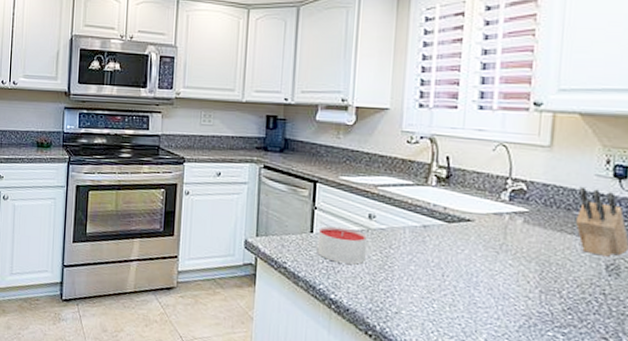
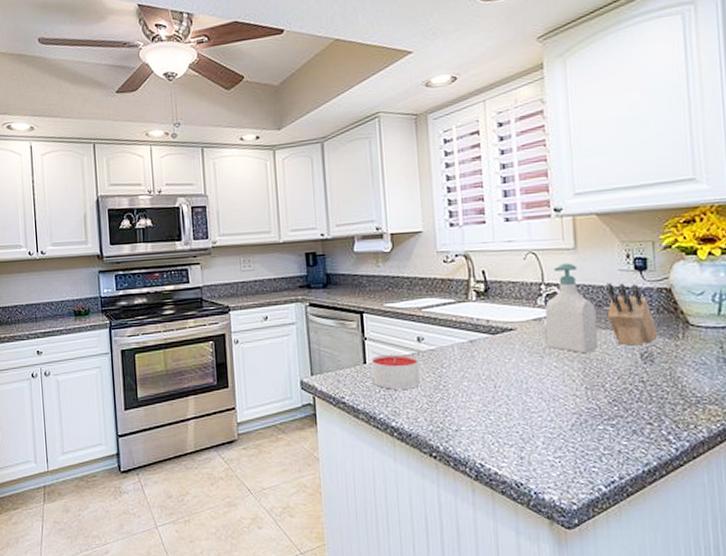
soap bottle: none [505,160,564,256] -> present [545,263,598,353]

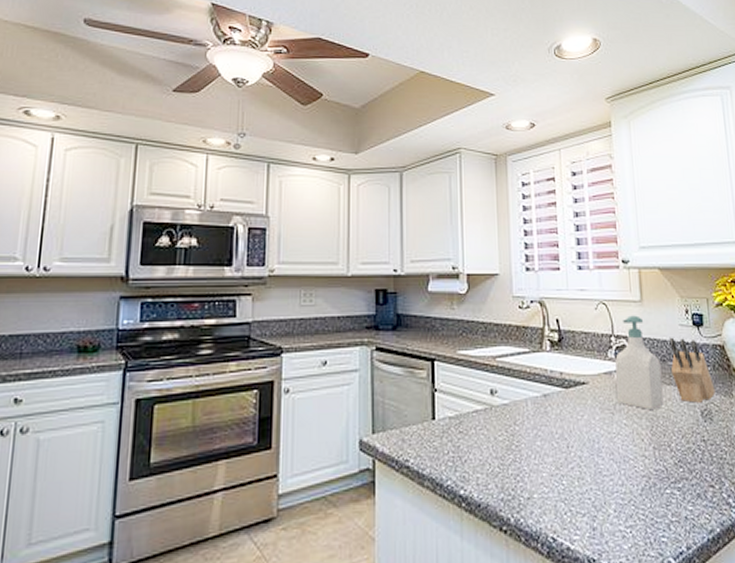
candle: present [371,354,420,390] -> none [440,408,492,450]

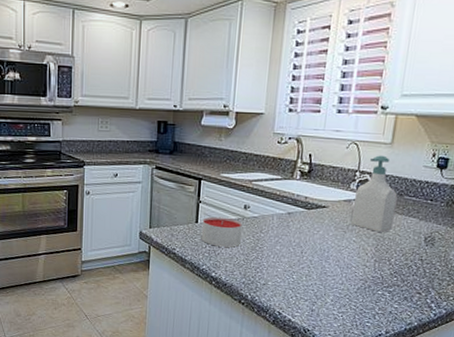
candle: none [440,408,492,450] -> present [201,216,242,248]
knife block: present [669,337,715,403] -> none [405,176,444,231]

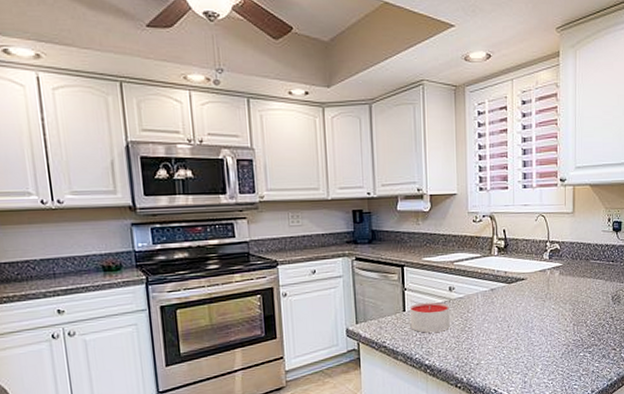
soap bottle: present [351,155,398,232] -> none [549,224,585,297]

